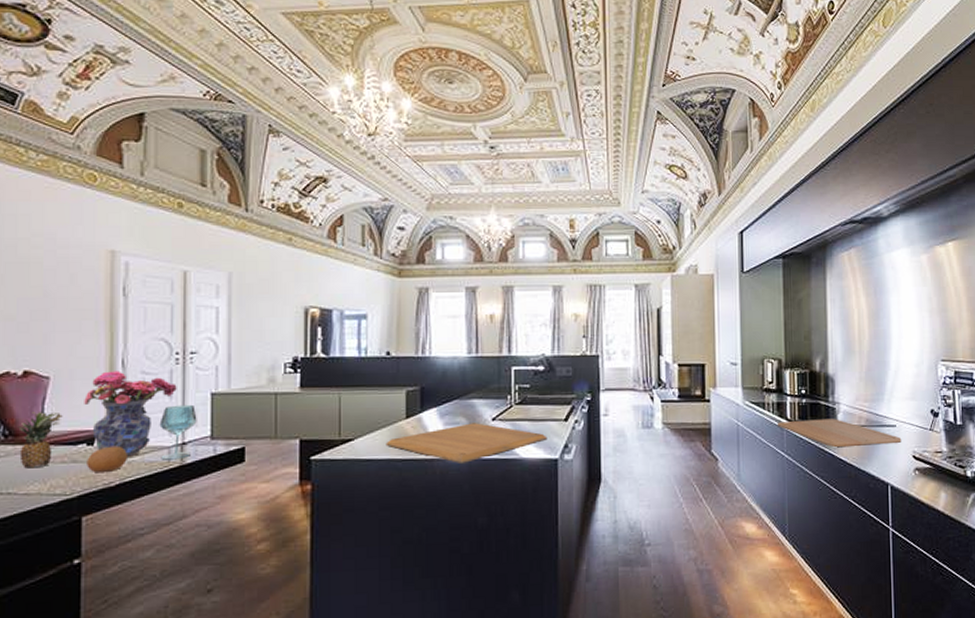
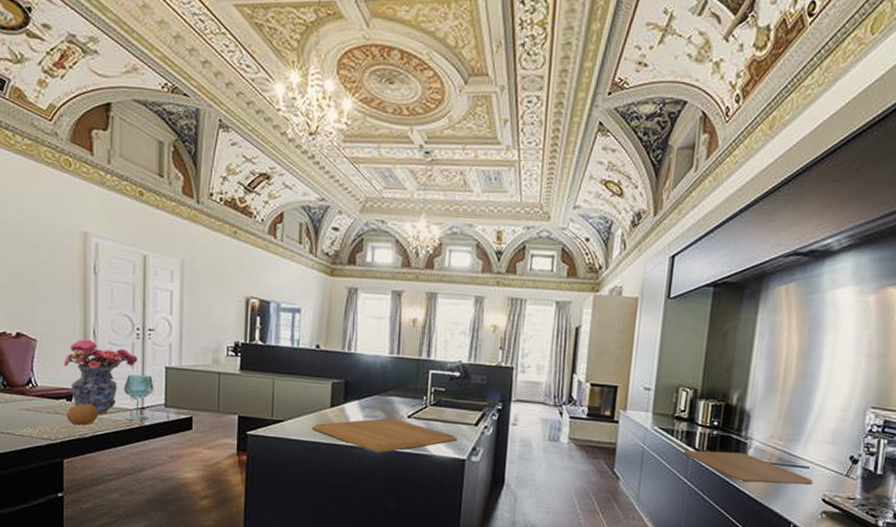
fruit: present [18,412,63,469] -> none [14,368,48,415]

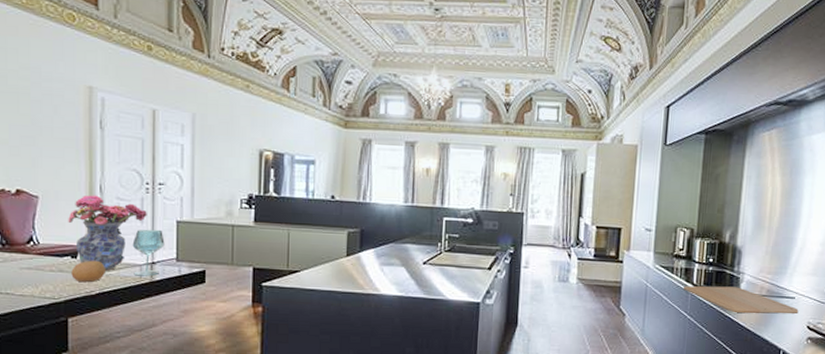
chopping board: present [311,418,458,454] -> none [328,265,472,301]

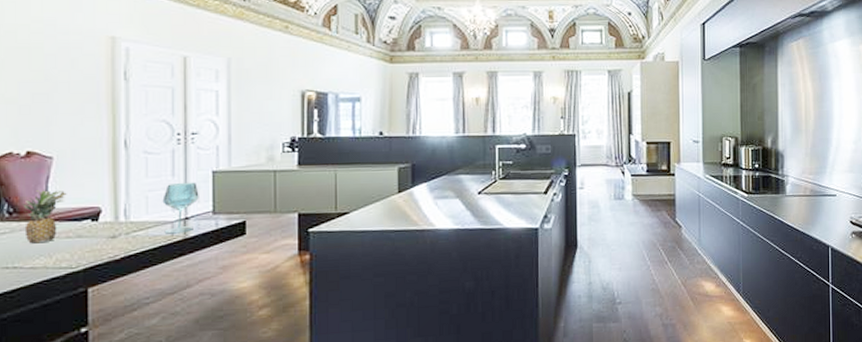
fruit: none [13,226,50,274] -> present [22,190,67,244]
flower arrangement: present [68,195,147,271] -> none [88,151,179,232]
fruit: present [71,260,105,283] -> none [92,221,131,247]
chopping board: present [683,286,799,314] -> none [733,189,841,215]

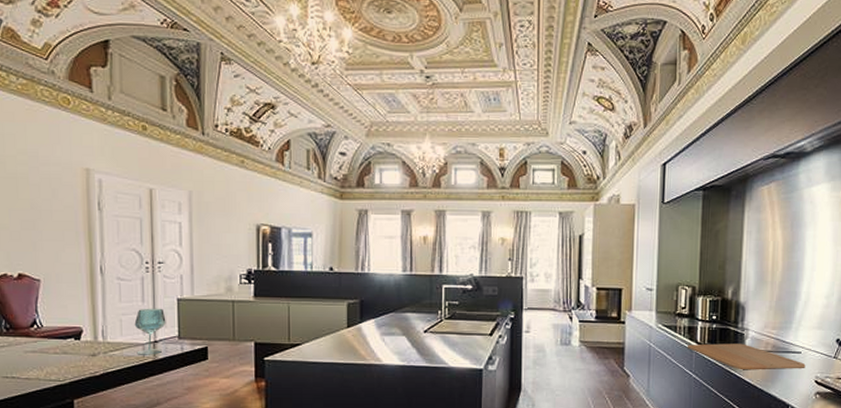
fruit: present [22,190,67,244] -> none [17,309,53,357]
chopping board: none [733,189,841,215] -> present [687,343,806,370]

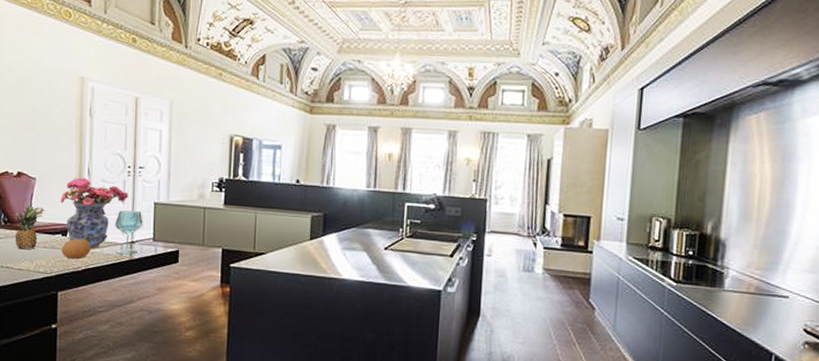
fruit: none [17,309,53,357] -> present [14,205,45,250]
flower arrangement: none [70,276,148,351] -> present [60,177,128,249]
fruit: none [75,341,109,364] -> present [62,238,91,259]
chopping board: present [687,343,806,370] -> none [659,280,793,314]

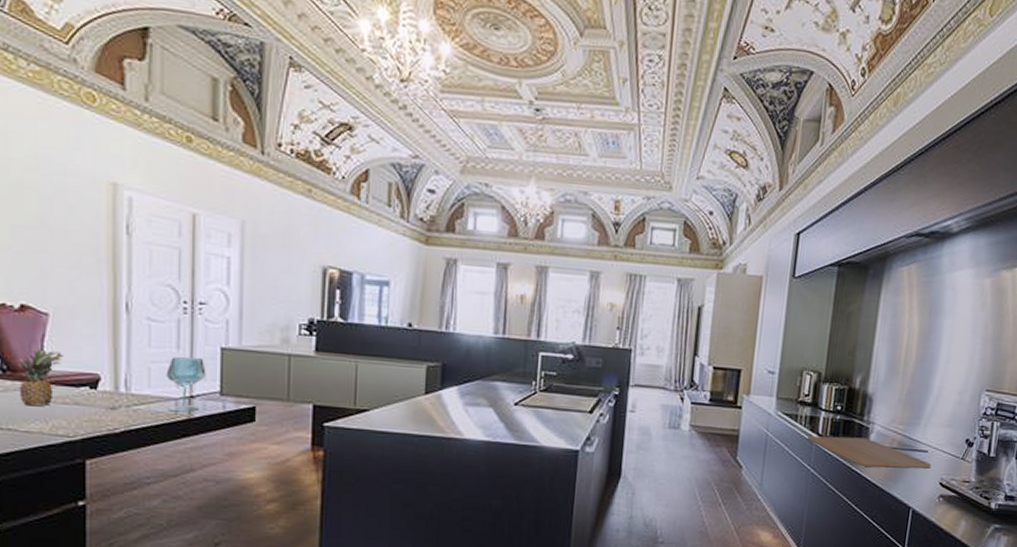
flower arrangement: present [60,177,128,249] -> none [86,313,185,405]
fruit: present [62,238,91,259] -> none [90,391,132,418]
chopping board: none [659,280,793,314] -> present [806,436,932,469]

